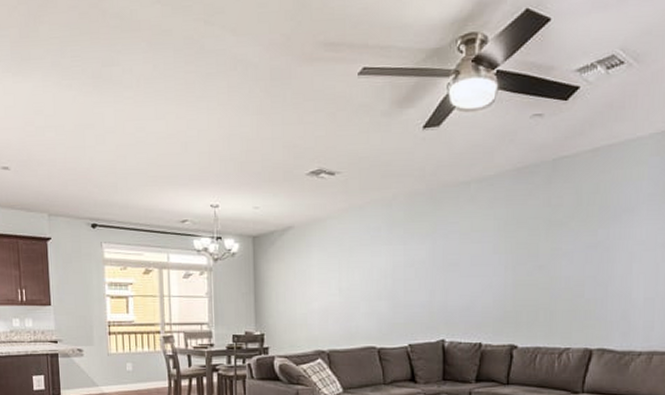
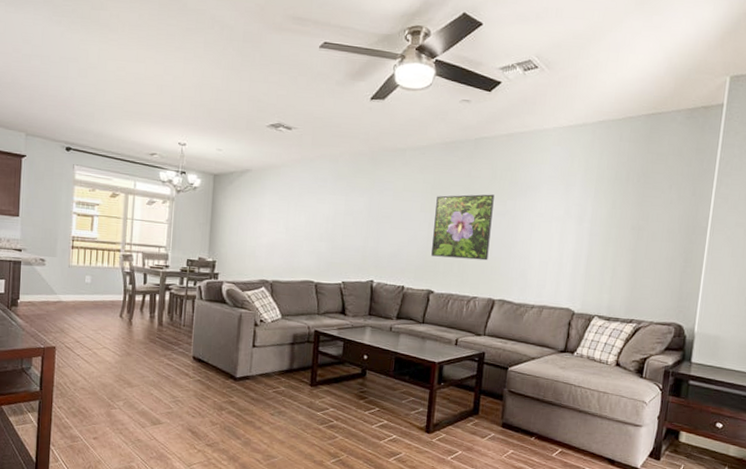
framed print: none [511,224,582,305] -> present [431,194,494,261]

